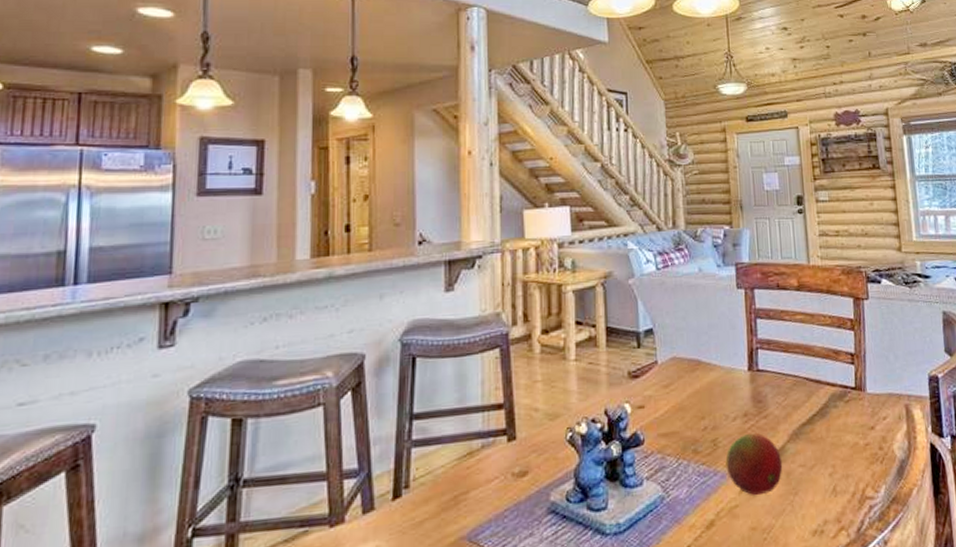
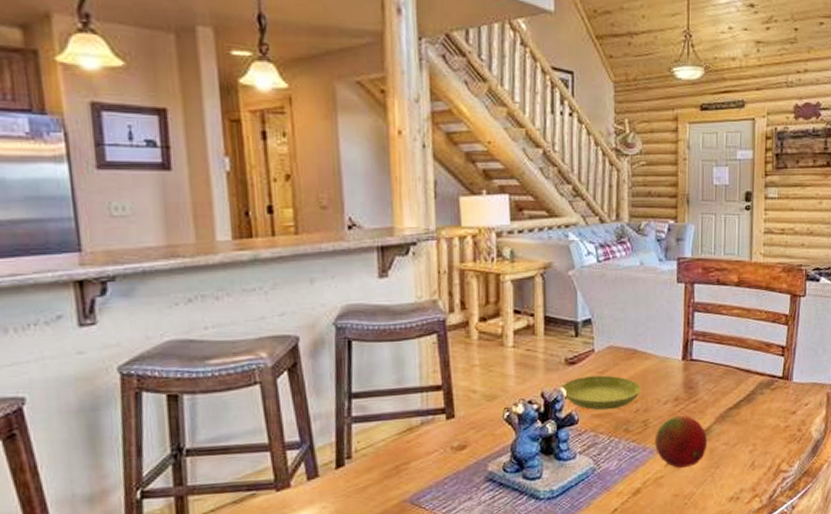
saucer: none [624,389,708,429] -> present [561,375,641,411]

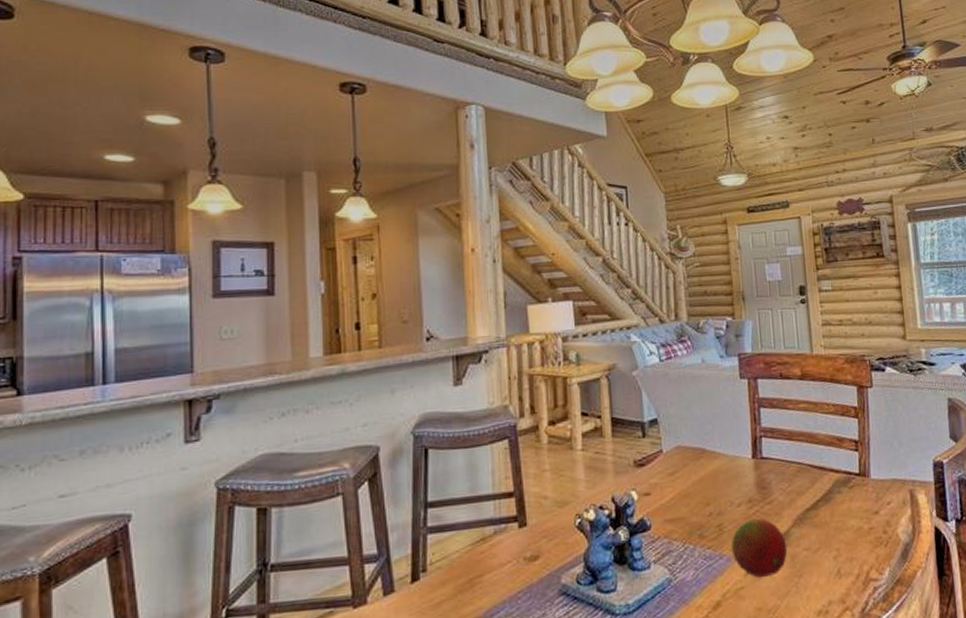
saucer: present [561,375,641,411] -> none [631,477,713,515]

